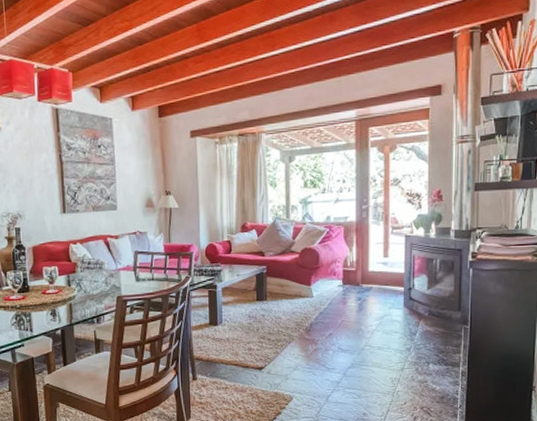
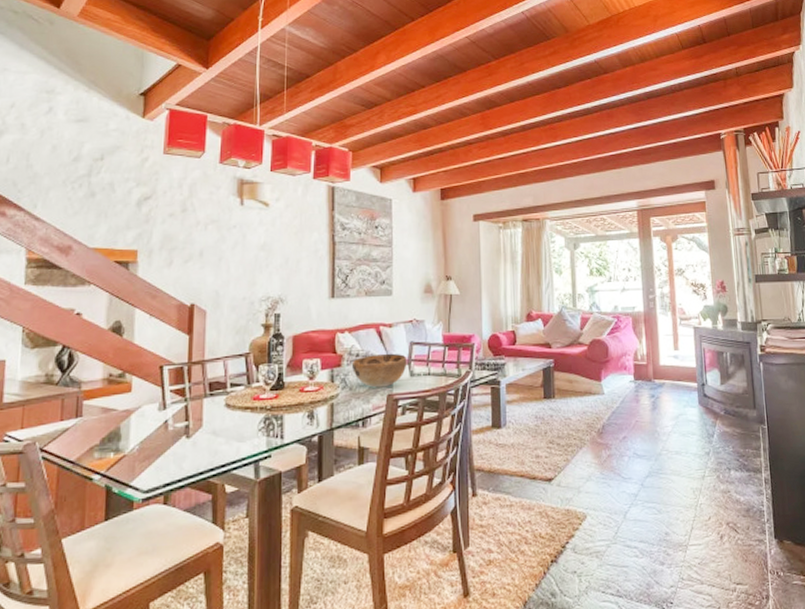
decorative bowl: none [85,261,133,291] -> present [353,353,407,388]

